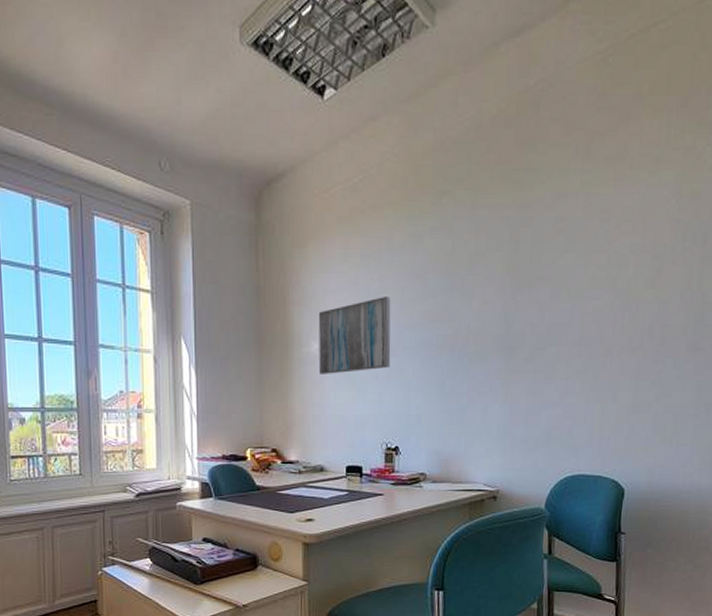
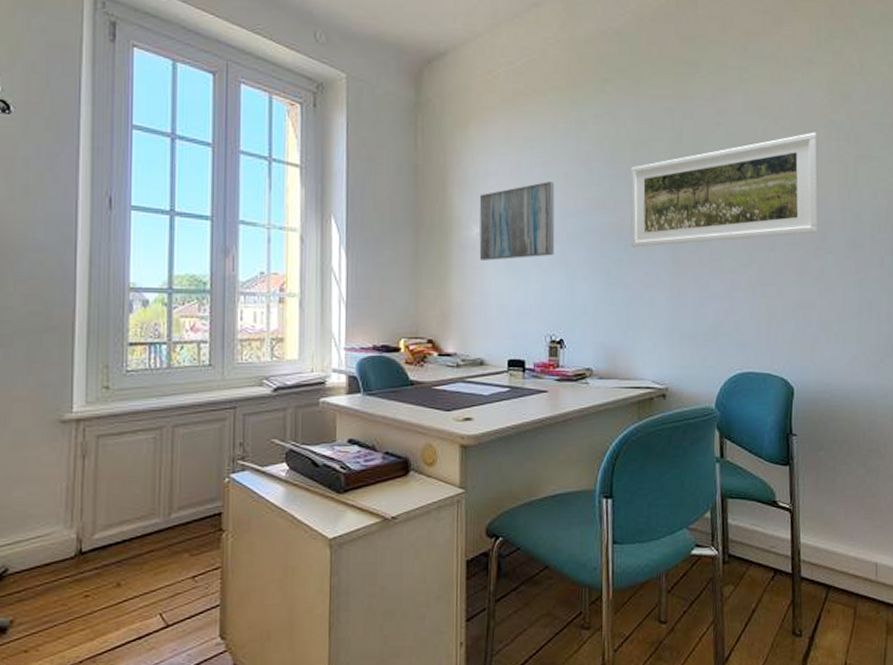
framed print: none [465,234,662,357] -> present [630,132,819,247]

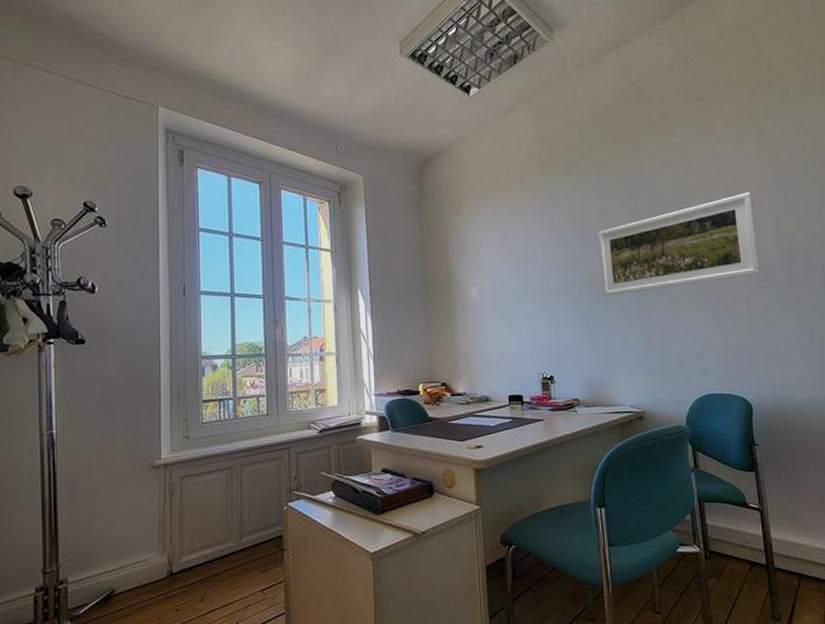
wall art: present [479,180,555,261] -> none [476,247,540,315]

